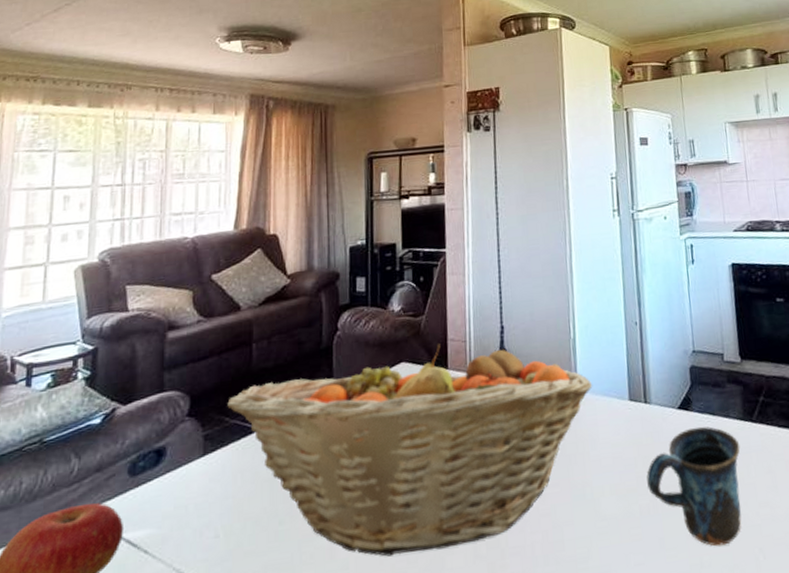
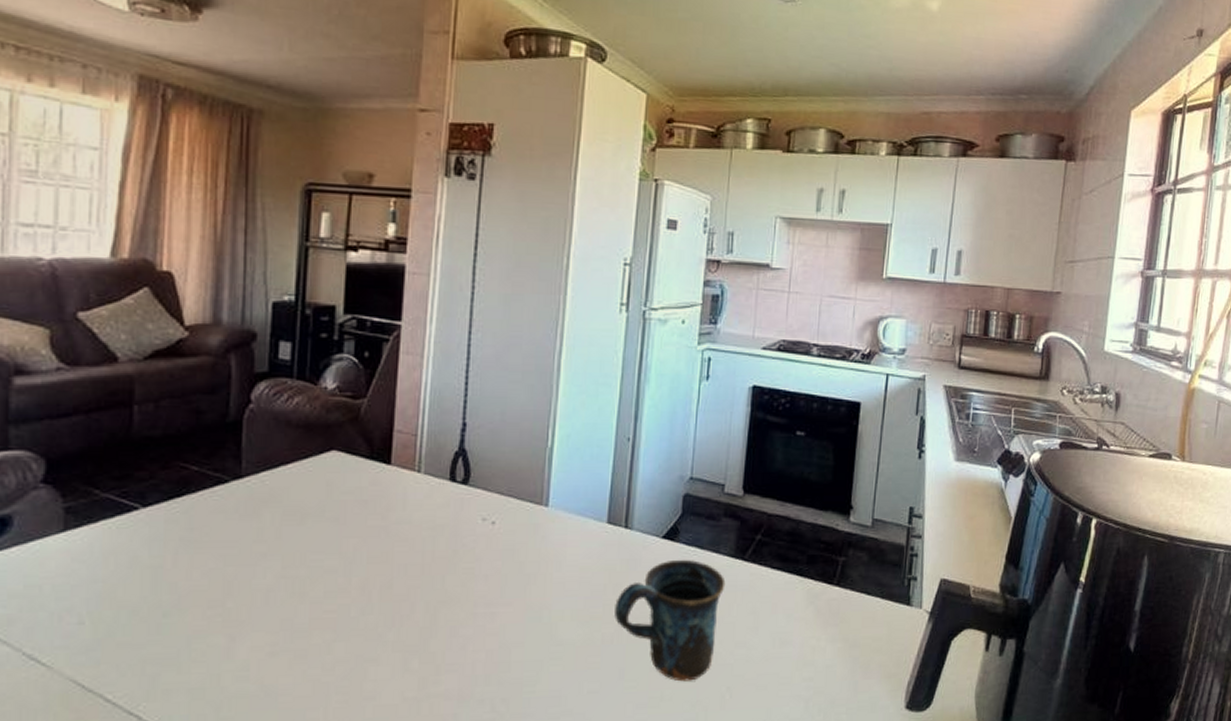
fruit basket: present [227,344,593,557] -> none [97,434,567,662]

